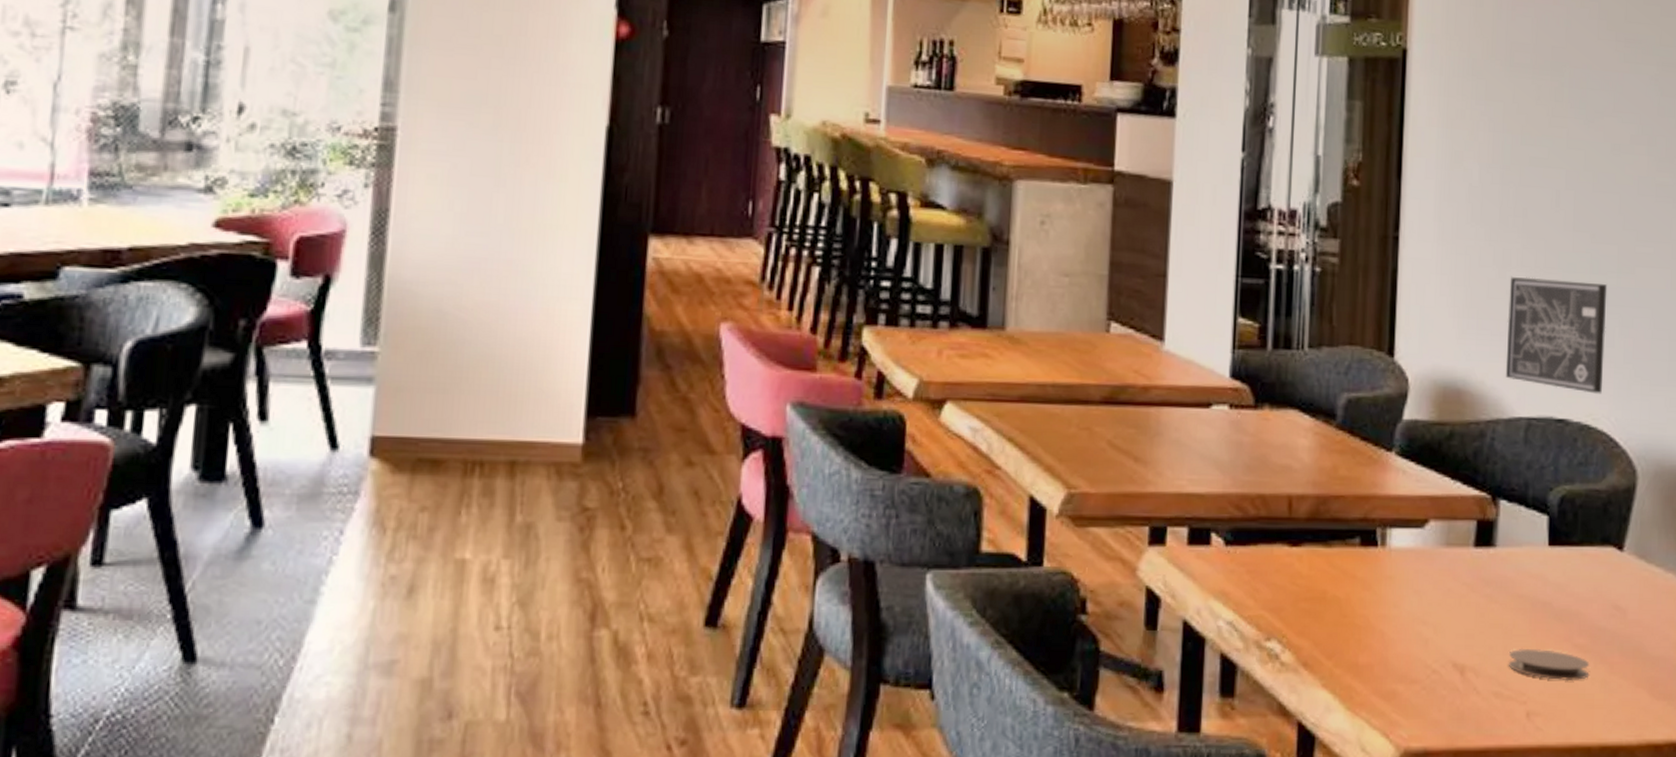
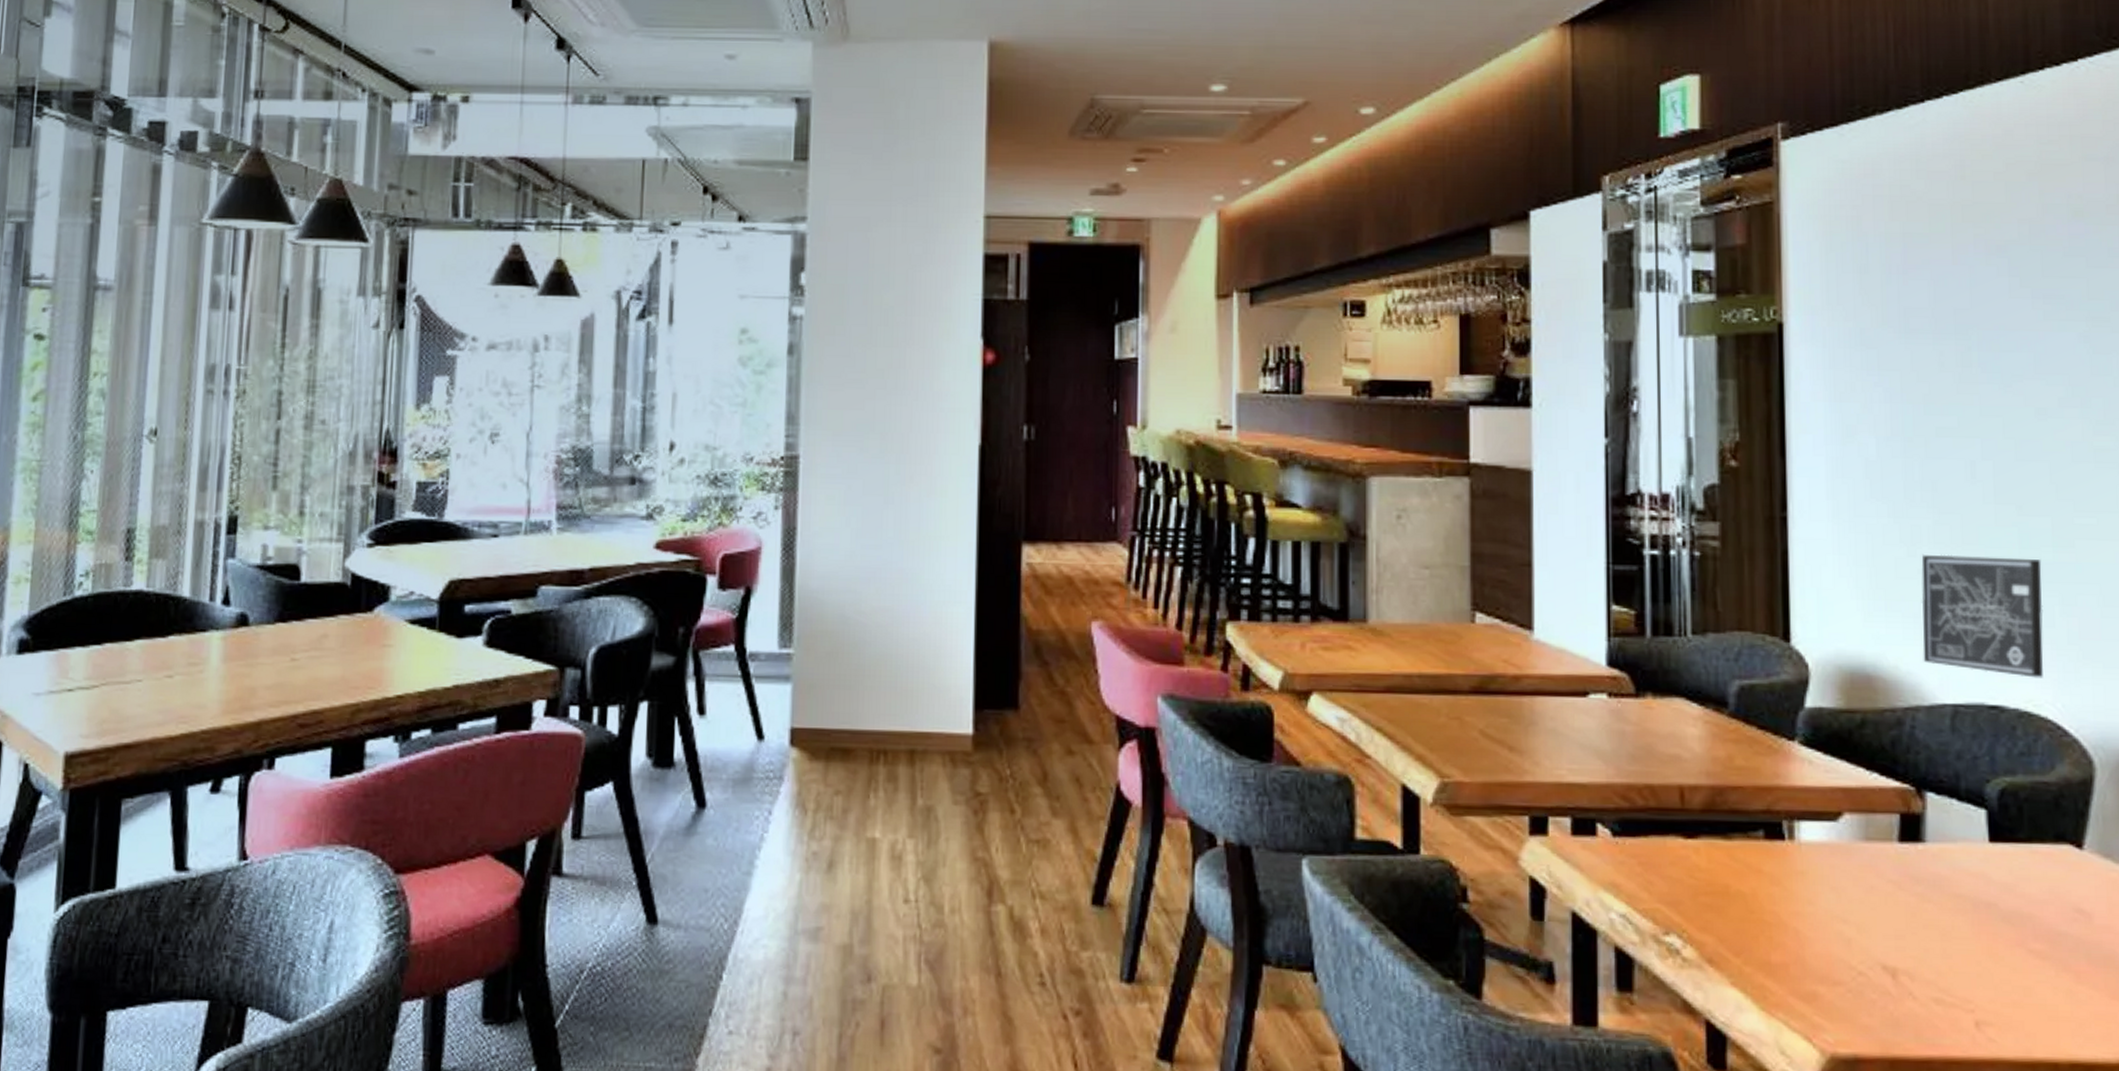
coaster: present [1508,648,1590,681] -> none [1949,951,2050,990]

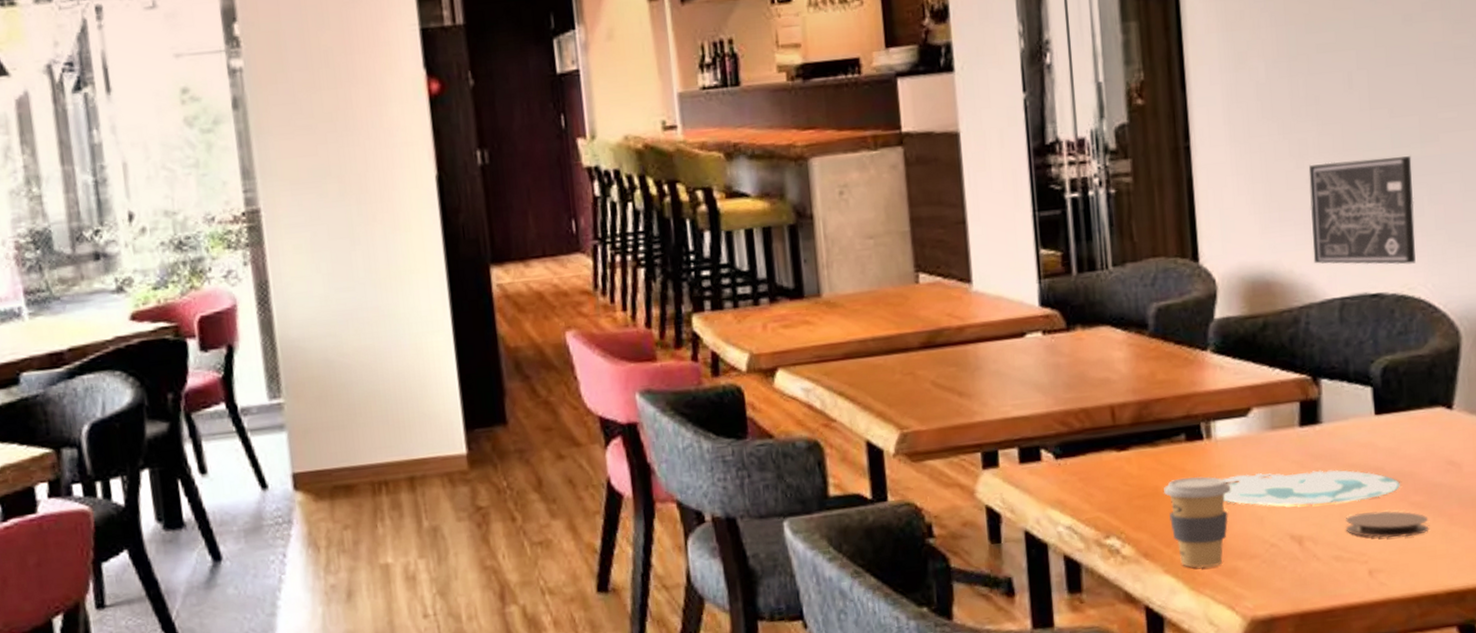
coffee cup: none [1734,879,1814,987] -> present [1163,476,1231,568]
plate: none [1804,886,2018,939] -> present [1222,469,1401,506]
coaster: none [1949,951,2050,990] -> present [1345,510,1429,539]

